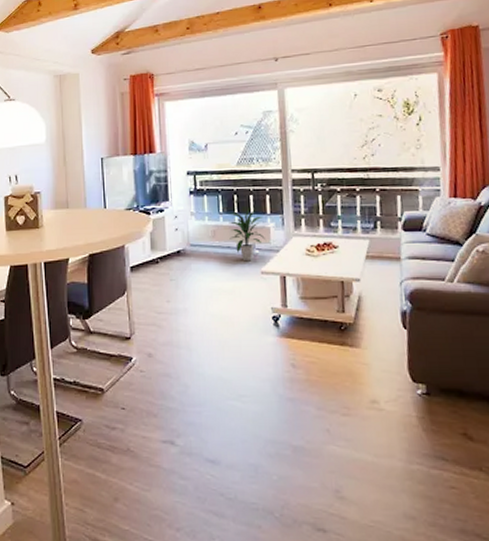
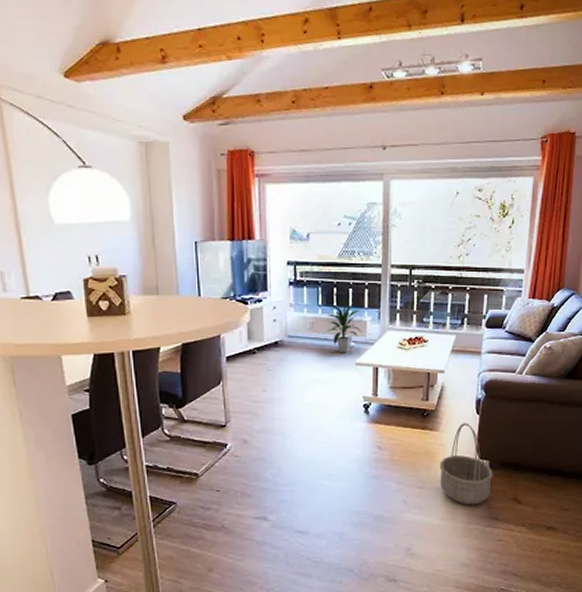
basket: none [365,339,433,439] -> present [439,423,493,505]

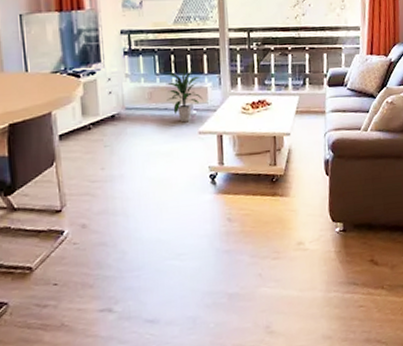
basket: present [439,423,493,505] -> none [293,185,348,272]

